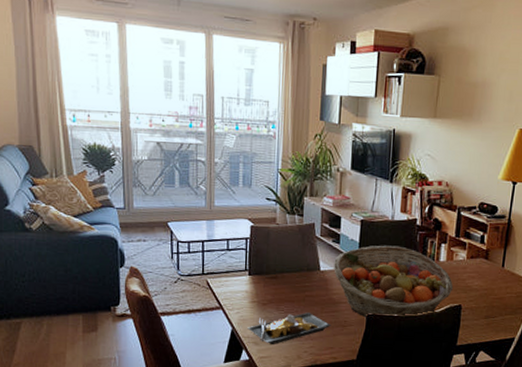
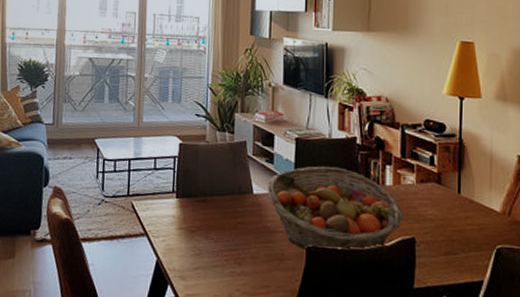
plate: present [247,312,331,344] -> none [174,242,267,280]

